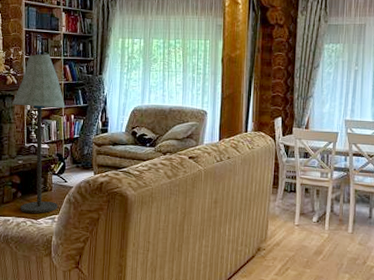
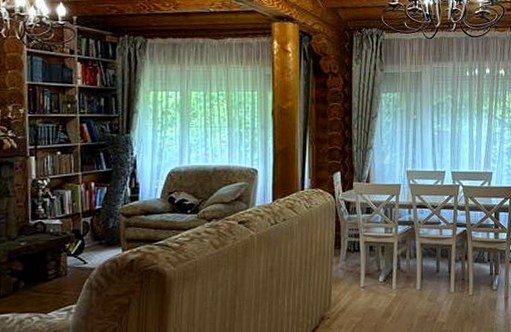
floor lamp: present [12,53,66,213] -> none [11,111,83,306]

